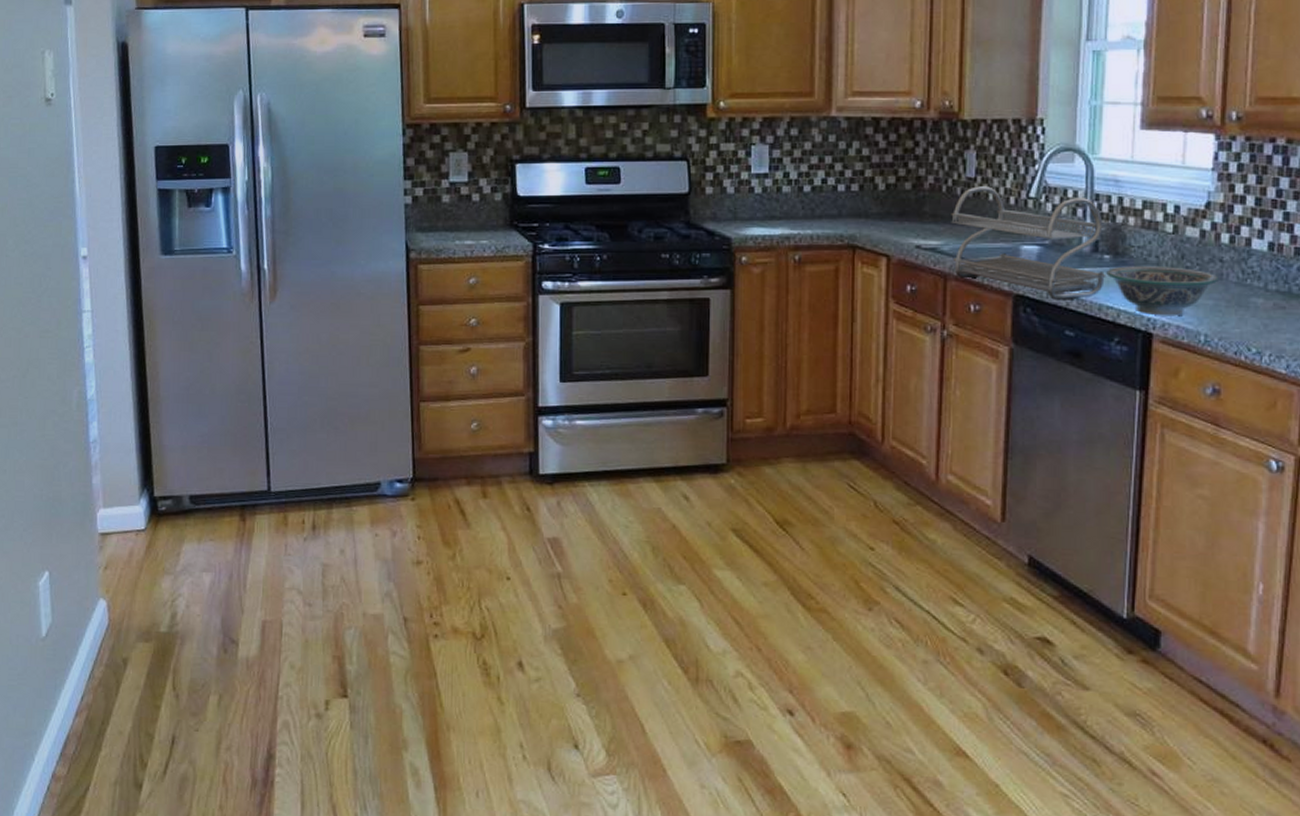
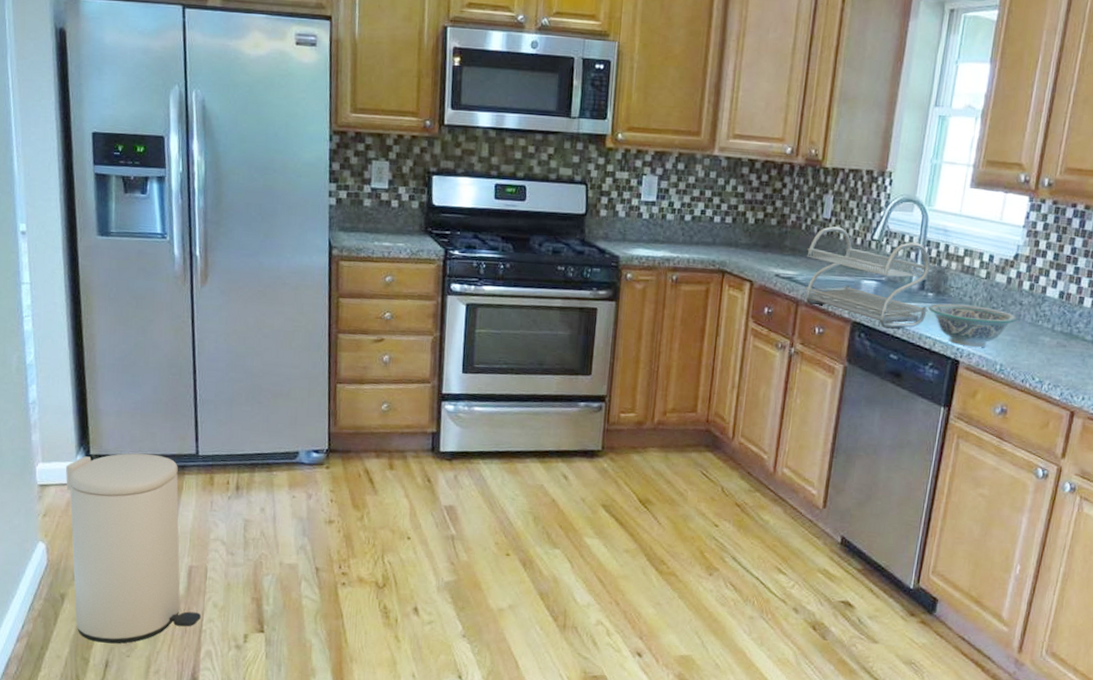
pedal bin: none [128,492,277,716] -> present [65,453,202,644]

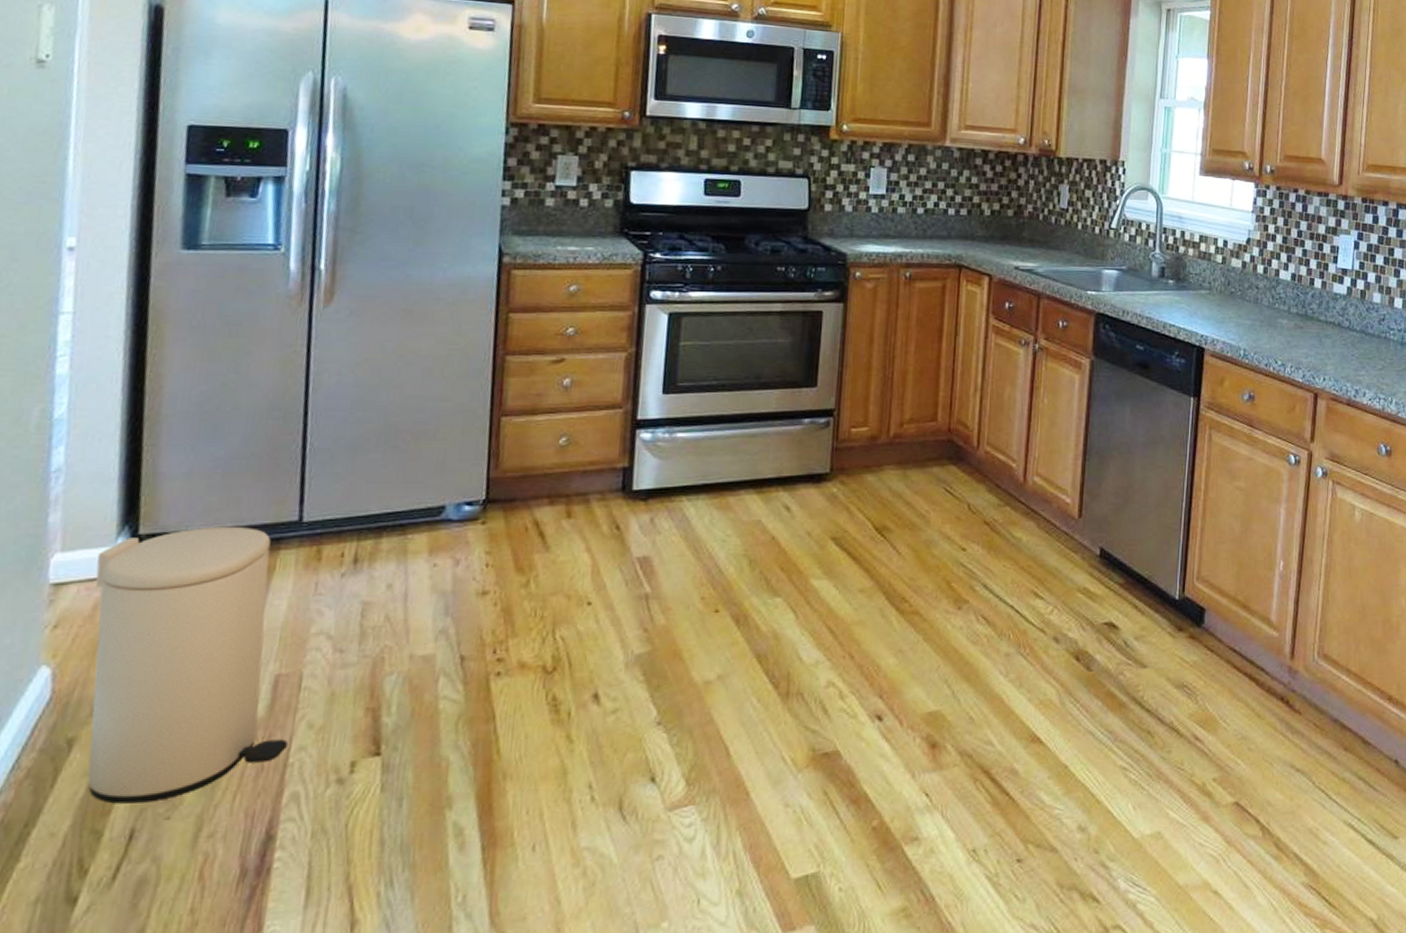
dish rack: present [804,226,932,329] -> none [1045,216,1170,318]
bowl: present [928,303,1017,348] -> none [1170,290,1255,334]

